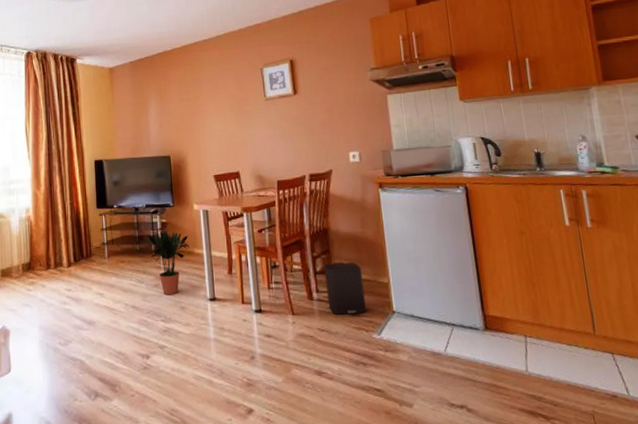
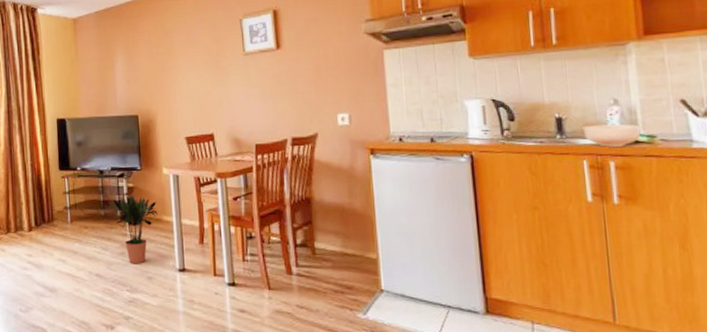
pedal bin: present [323,262,366,315] -> none [305,235,351,291]
toaster: present [380,144,455,177] -> none [374,107,459,143]
bowl: none [558,157,607,178] -> present [583,124,642,147]

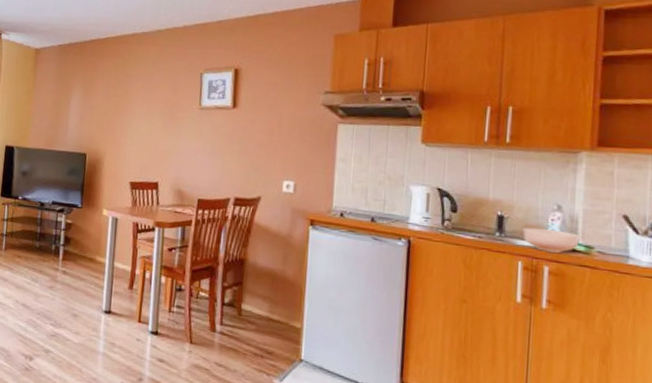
potted plant: present [113,195,158,264] -> none [49,231,93,300]

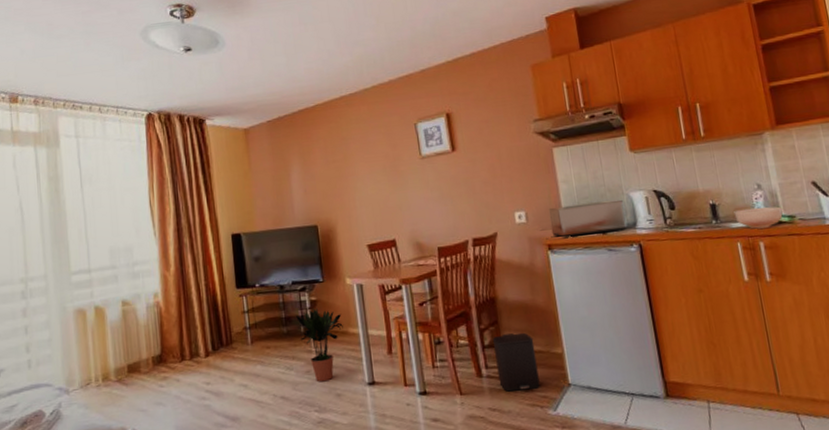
potted plant: none [49,231,93,300] -> present [296,308,343,382]
pedal bin: none [231,296,275,356] -> present [492,332,540,392]
toaster: none [317,183,402,223] -> present [548,199,628,238]

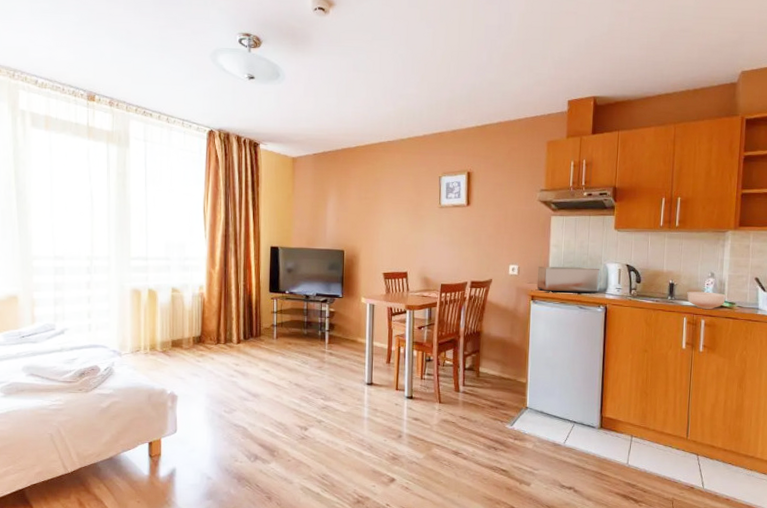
potted plant: present [296,308,343,382] -> none [316,318,354,377]
pedal bin: present [492,332,540,392] -> none [472,361,505,407]

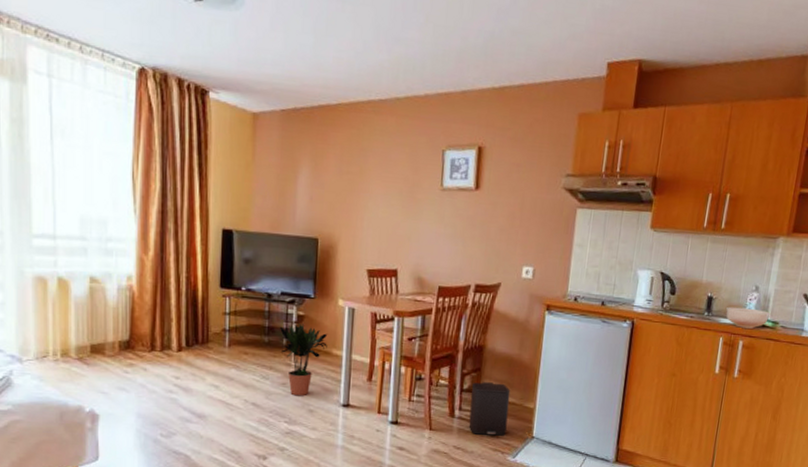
potted plant: none [316,318,354,377] -> present [280,323,328,396]
pedal bin: none [472,361,505,407] -> present [469,382,511,436]
toaster: present [536,266,600,294] -> none [554,269,630,306]

